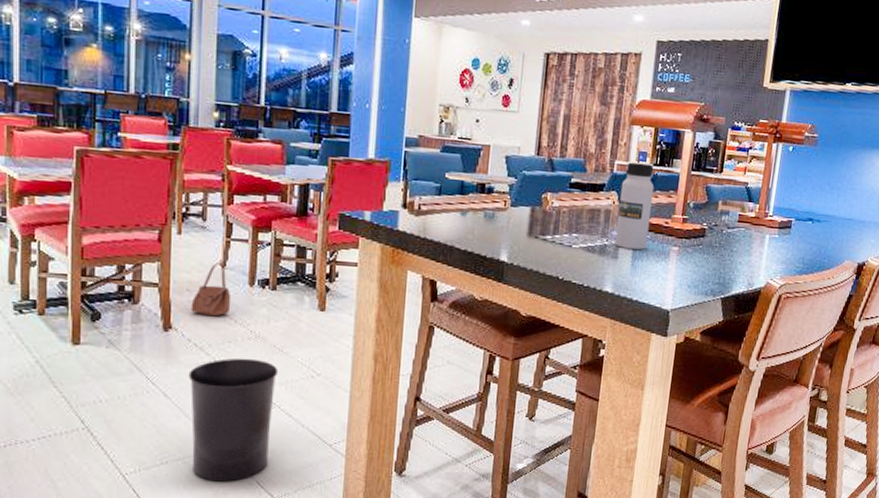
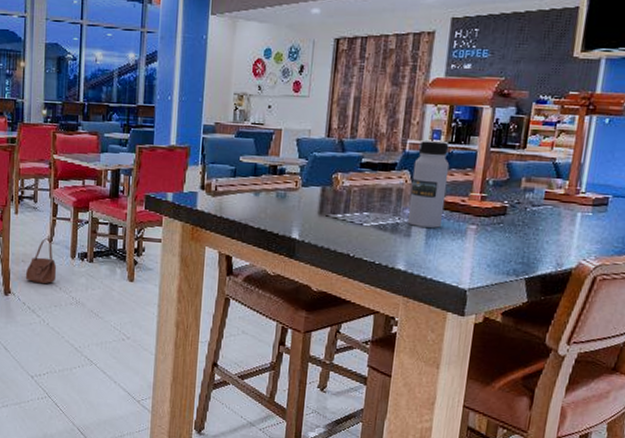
waste bin: present [188,358,279,482] -> none [23,320,95,427]

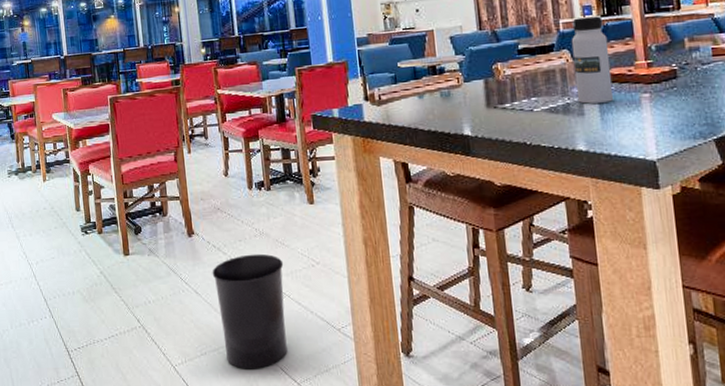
waste bin: none [23,320,95,427] -> present [212,253,288,369]
handbag: present [25,238,57,284] -> none [206,173,237,220]

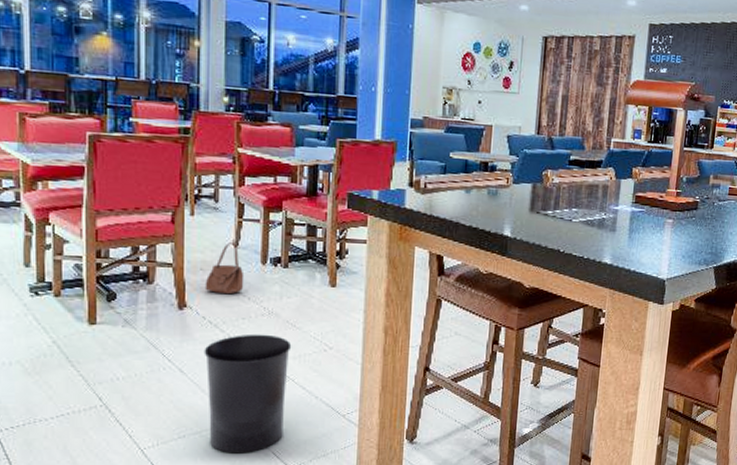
handbag: none [206,173,237,220] -> present [205,243,245,295]
water bottle: present [571,16,614,104] -> none [612,139,649,223]

